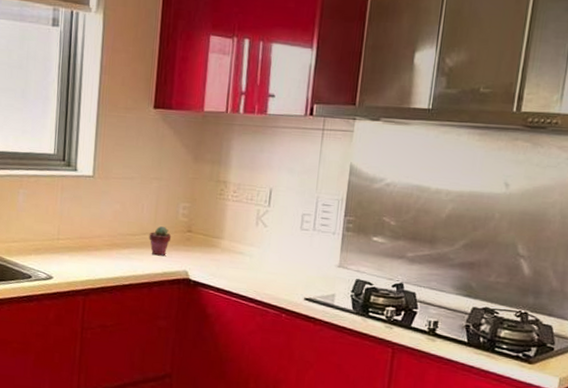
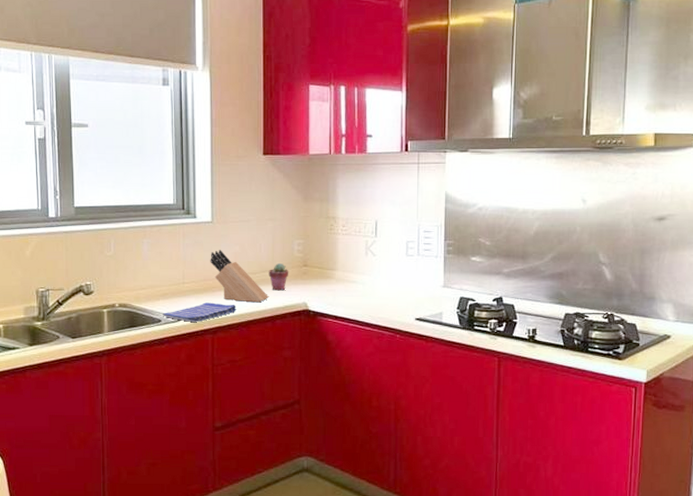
dish towel: none [33,261,112,282] -> present [162,302,236,323]
knife block: none [88,207,148,267] -> present [210,250,269,303]

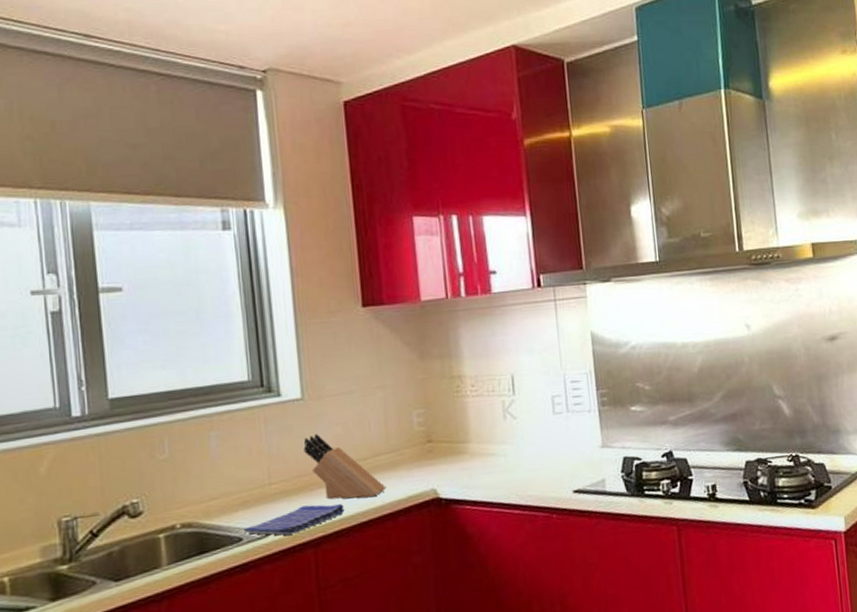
potted succulent: present [268,263,289,291] -> none [382,442,410,478]

